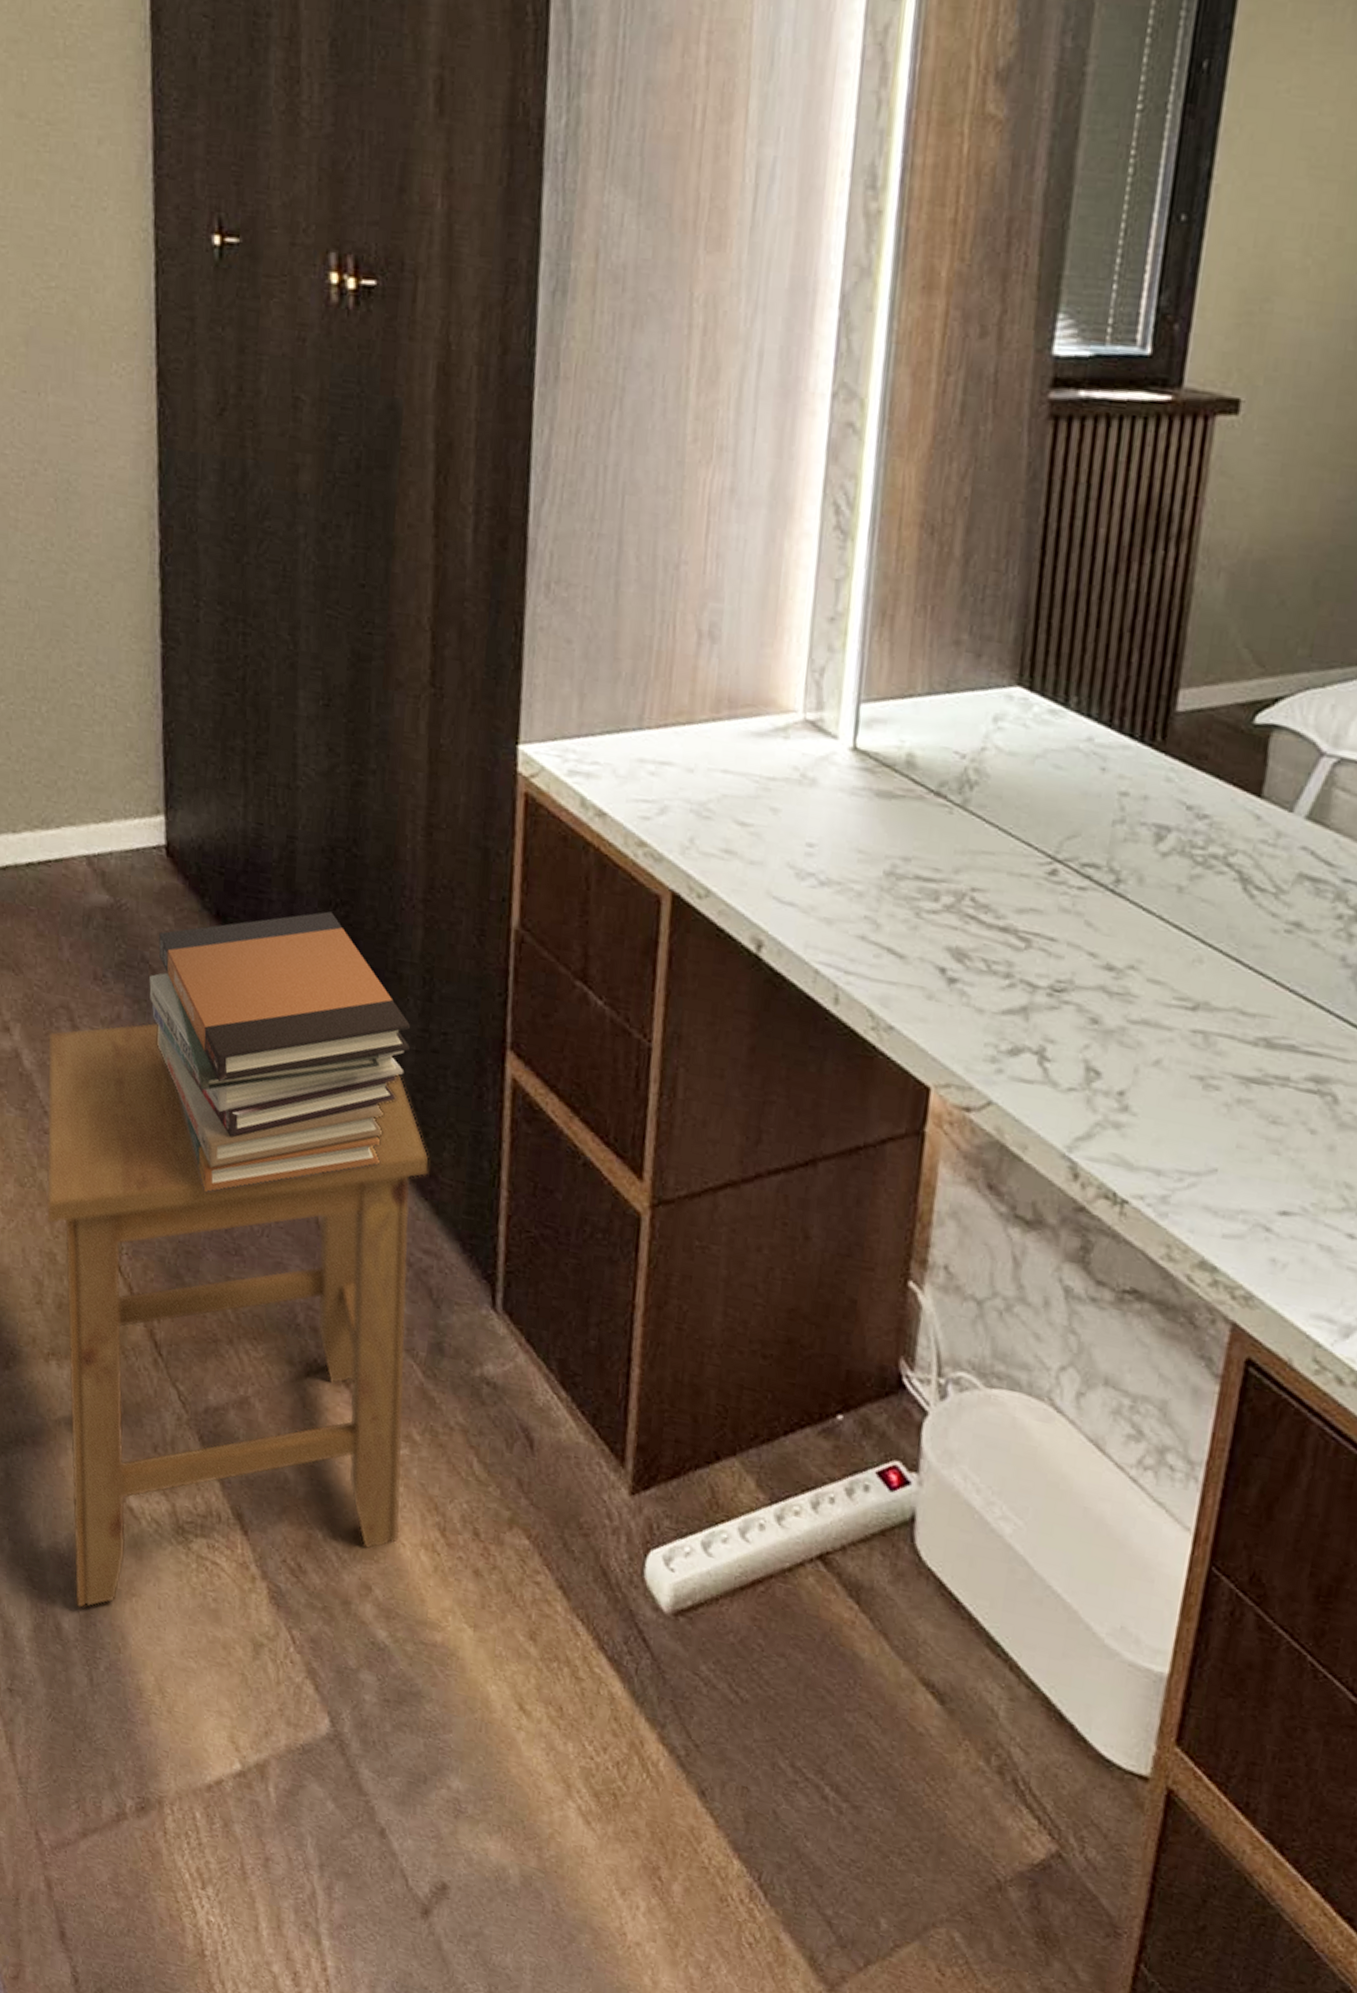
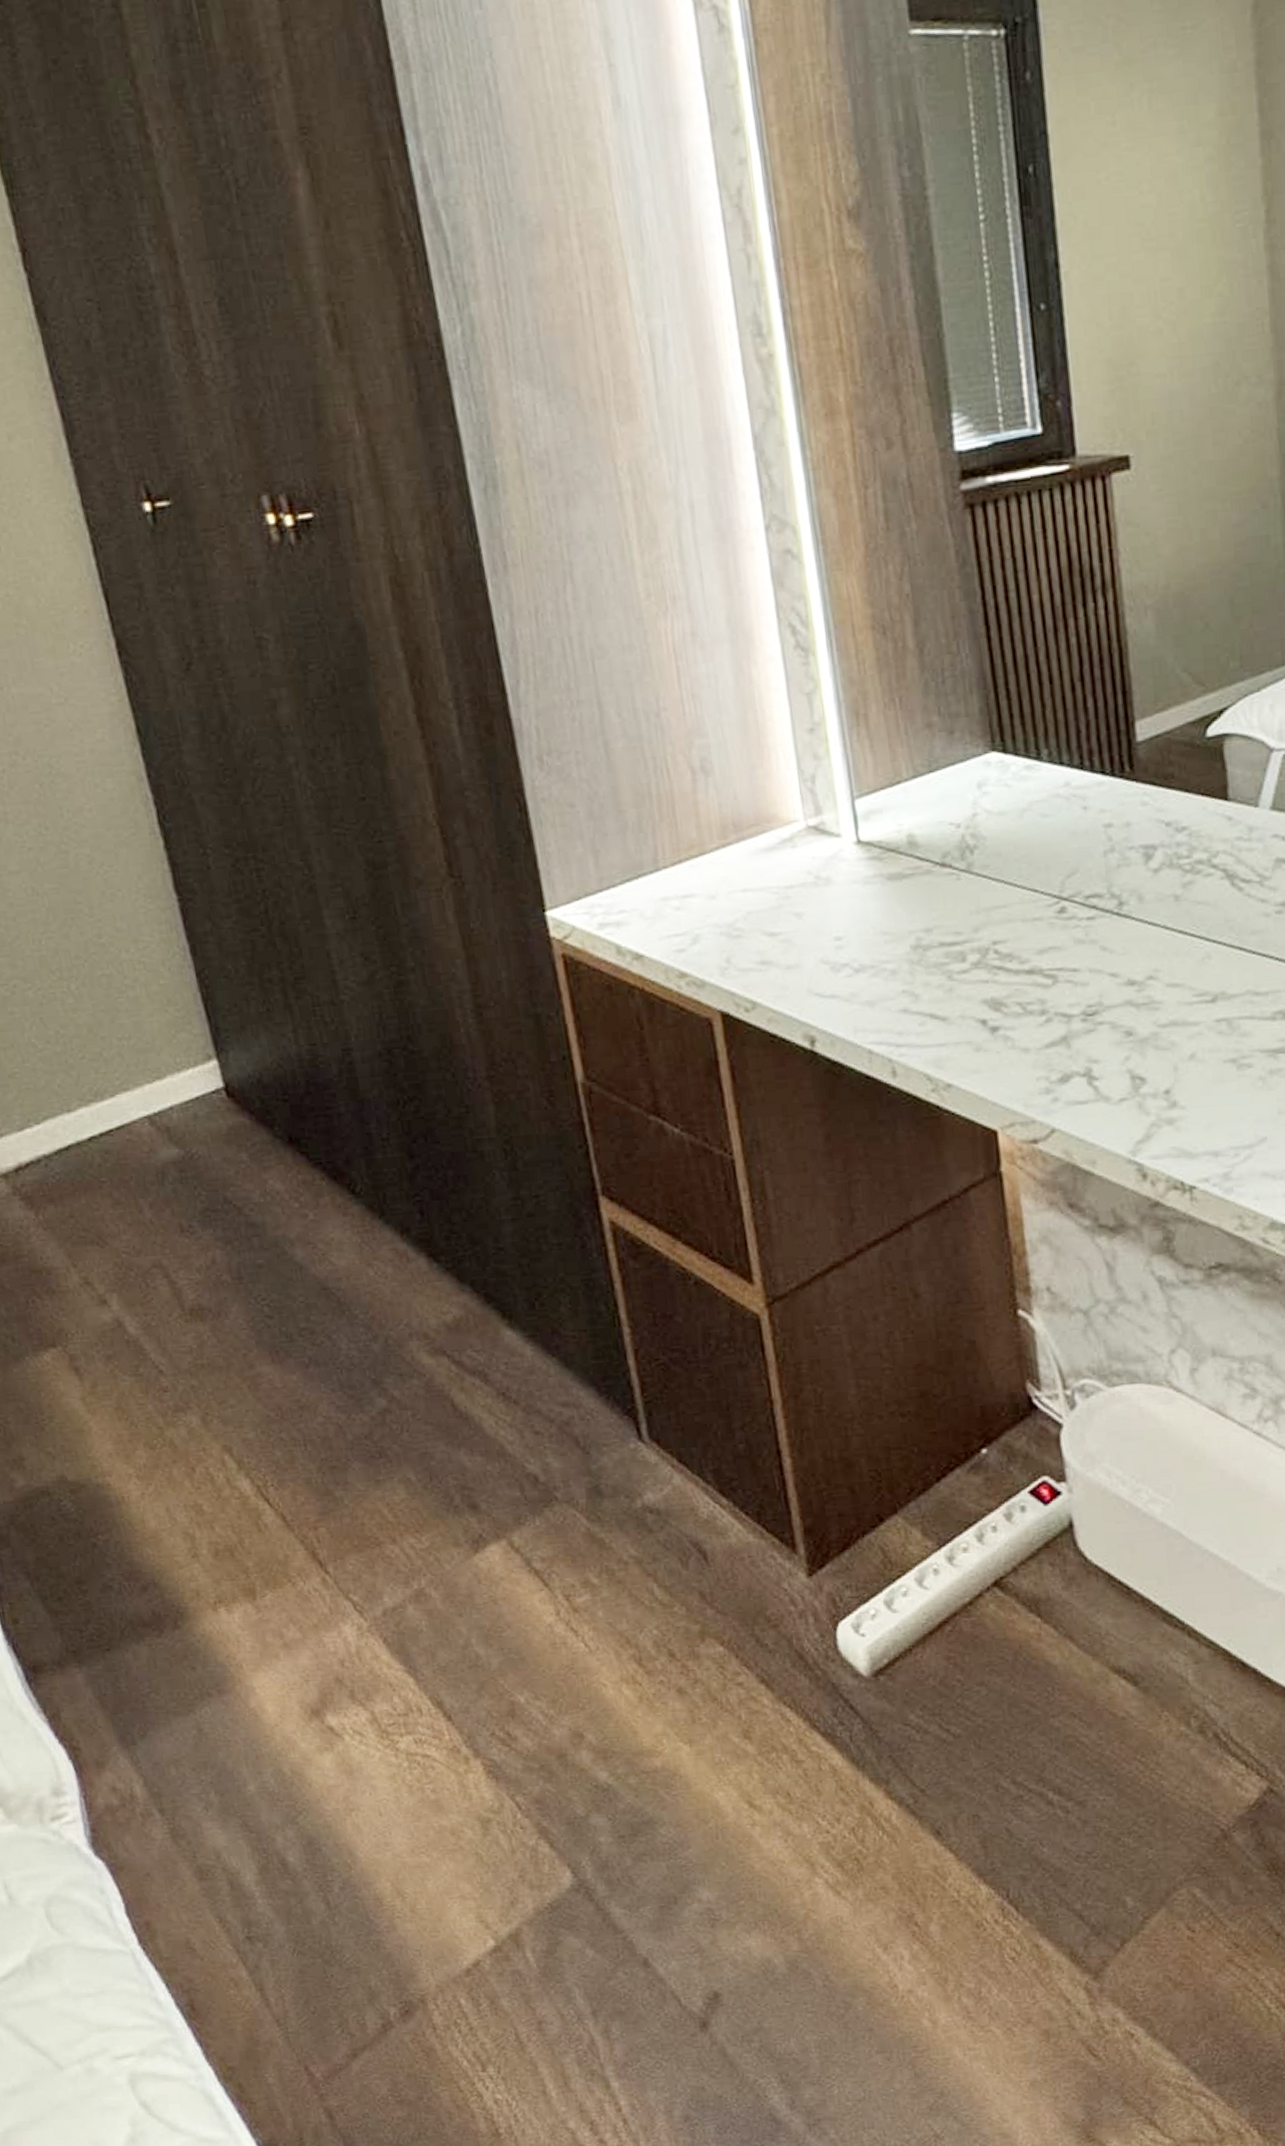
stool: present [46,1022,429,1608] -> none [147,1232,598,1838]
book stack: present [149,911,410,1192] -> none [236,1110,506,1405]

